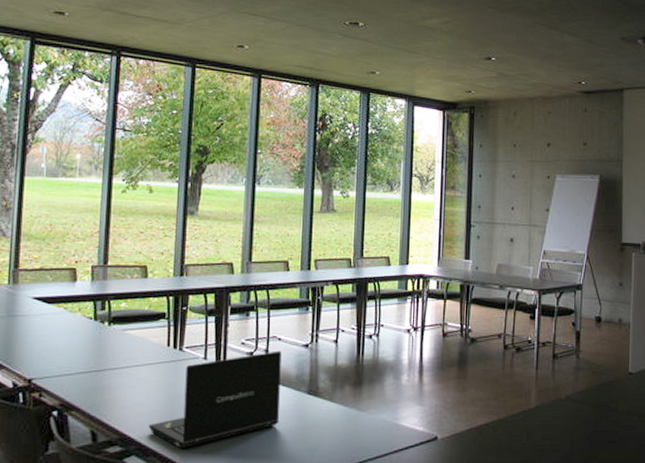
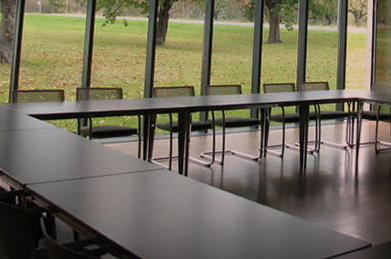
laptop: present [148,350,282,449] -> none [121,163,235,249]

